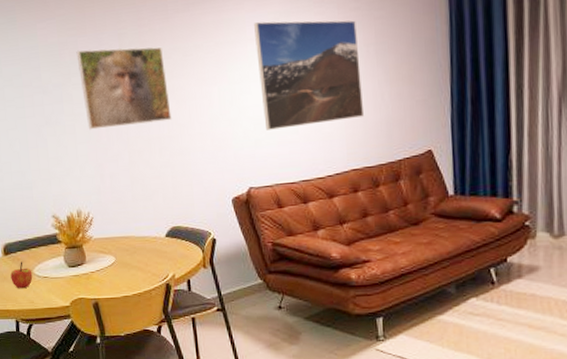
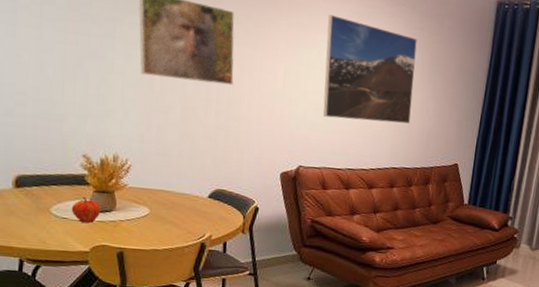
apple: present [10,261,33,289] -> none [20,197,49,227]
fruit: none [49,254,75,280] -> present [71,197,102,224]

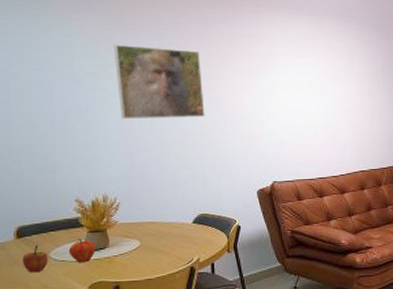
apple: none [20,197,49,227] -> present [22,245,48,273]
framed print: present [323,15,417,124] -> none [284,41,371,133]

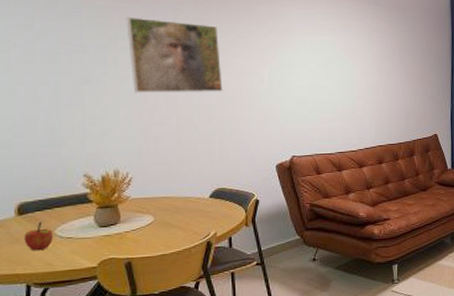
fruit: present [68,238,96,263] -> none [76,214,106,240]

